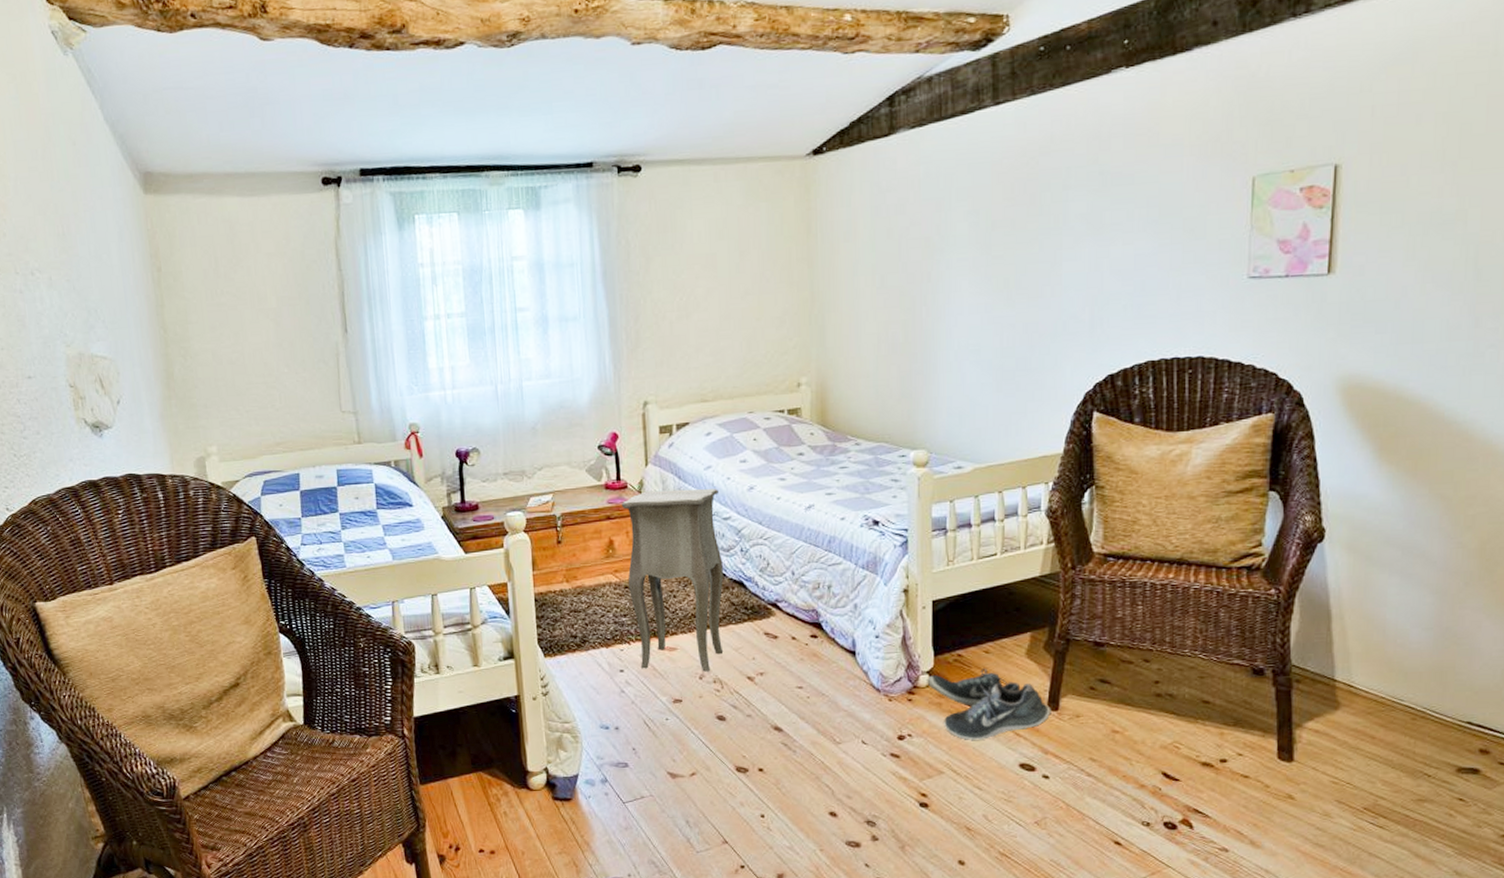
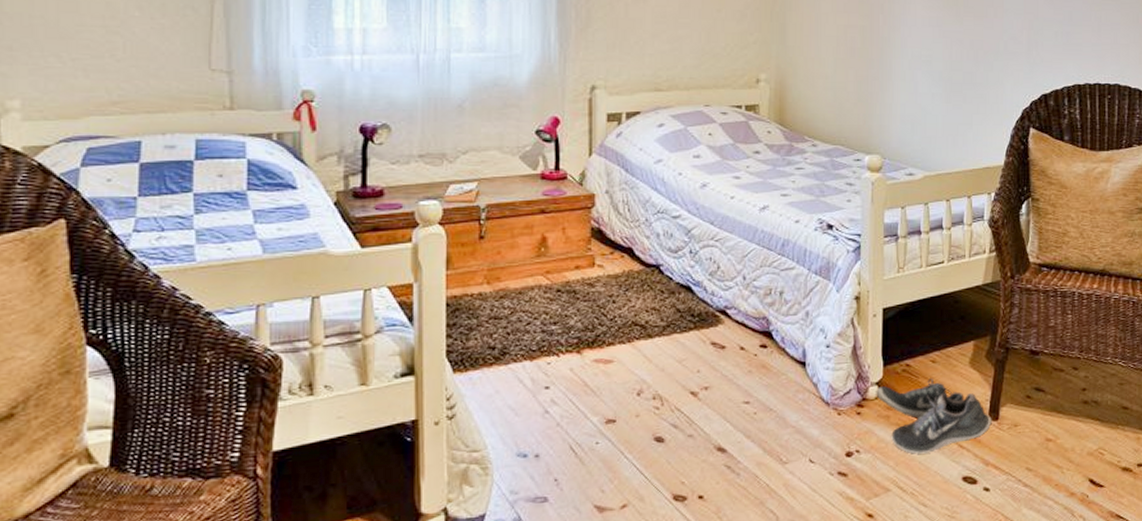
side table: present [622,489,724,672] -> none [559,183,669,387]

